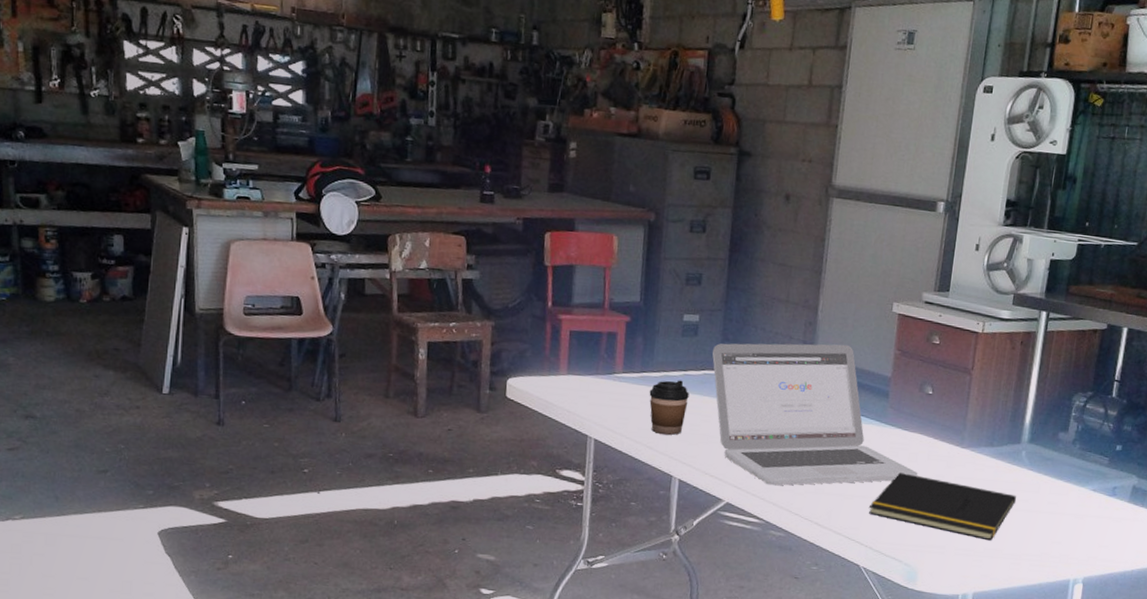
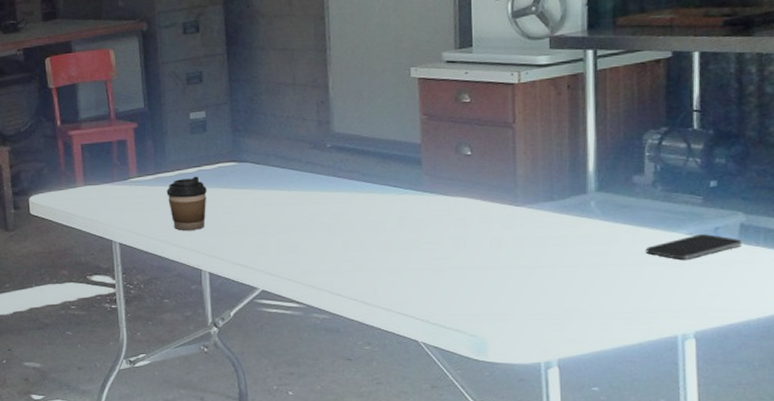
laptop: present [712,343,918,486] -> none [224,117,469,268]
notepad: present [869,472,1016,541] -> none [419,240,592,302]
smartphone: none [1058,491,1131,513] -> present [646,234,741,259]

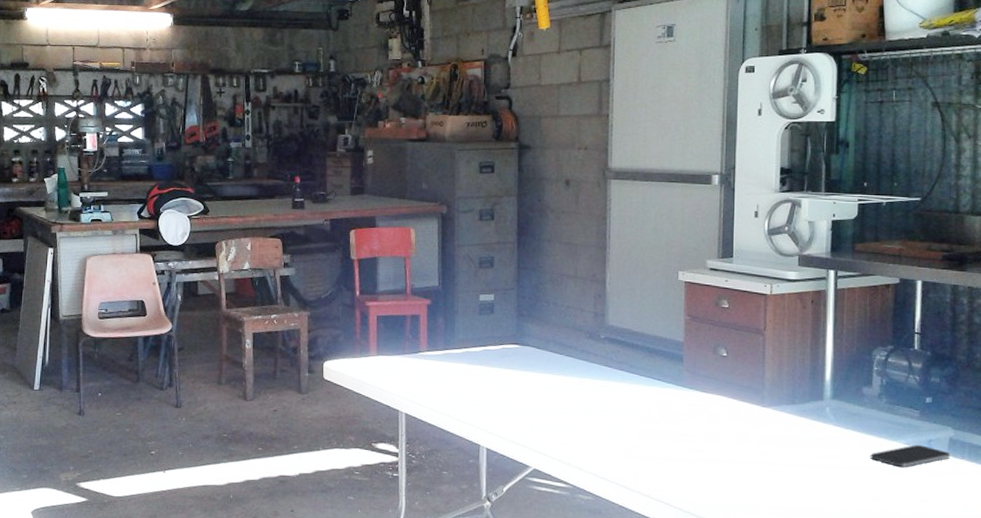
coffee cup: present [166,176,207,230] -> none [453,355,490,406]

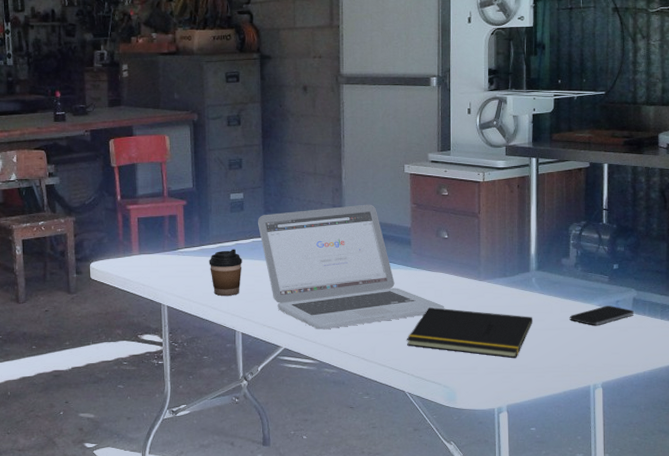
coffee cup: none [453,355,490,406] -> present [209,249,242,296]
laptop: none [509,313,721,451] -> present [258,204,445,330]
notepad: none [675,434,825,499] -> present [407,307,533,359]

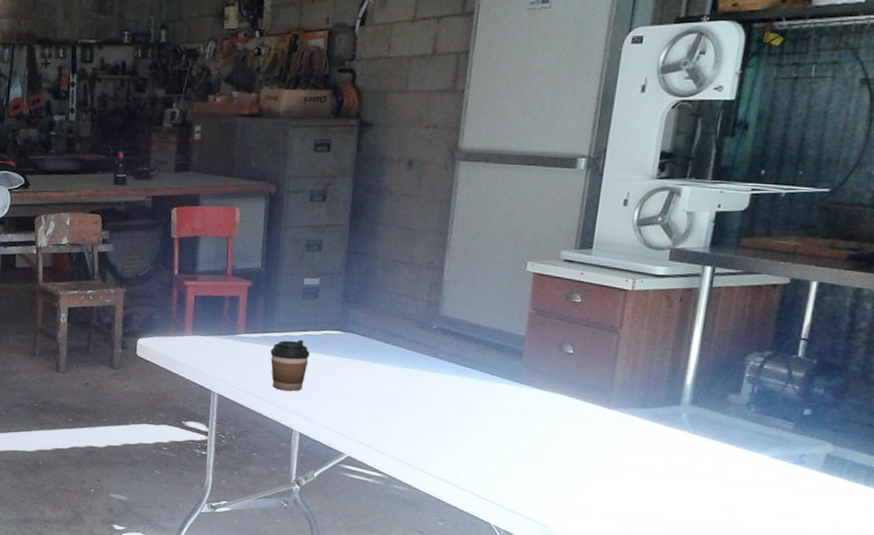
laptop: present [258,204,445,330] -> none [333,304,557,442]
notepad: present [407,307,533,359] -> none [501,432,675,506]
smartphone: present [570,306,634,325] -> none [729,458,825,482]

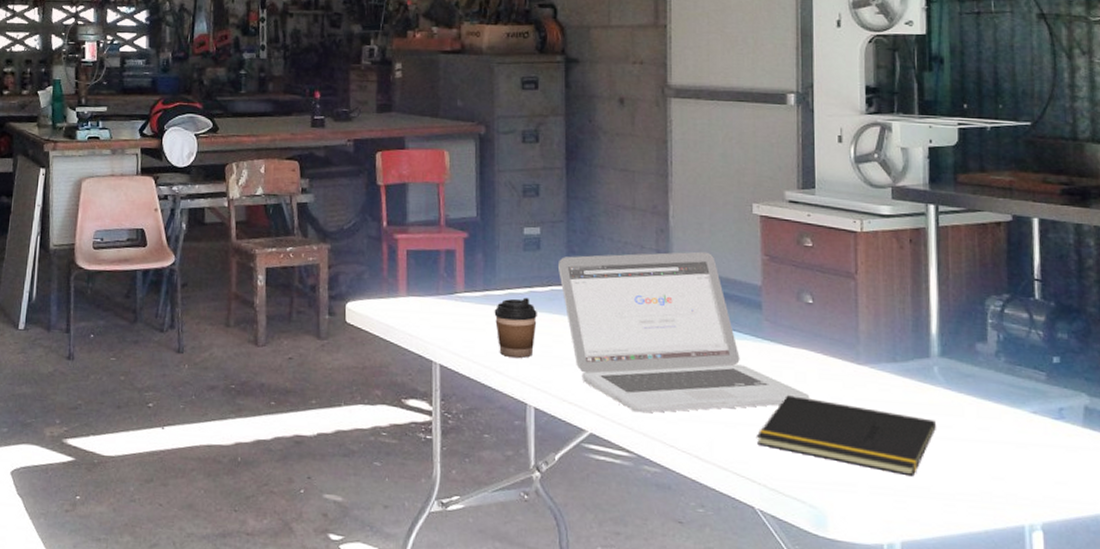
laptop: none [333,304,557,442] -> present [559,251,810,413]
notepad: none [501,432,675,506] -> present [757,395,936,477]

